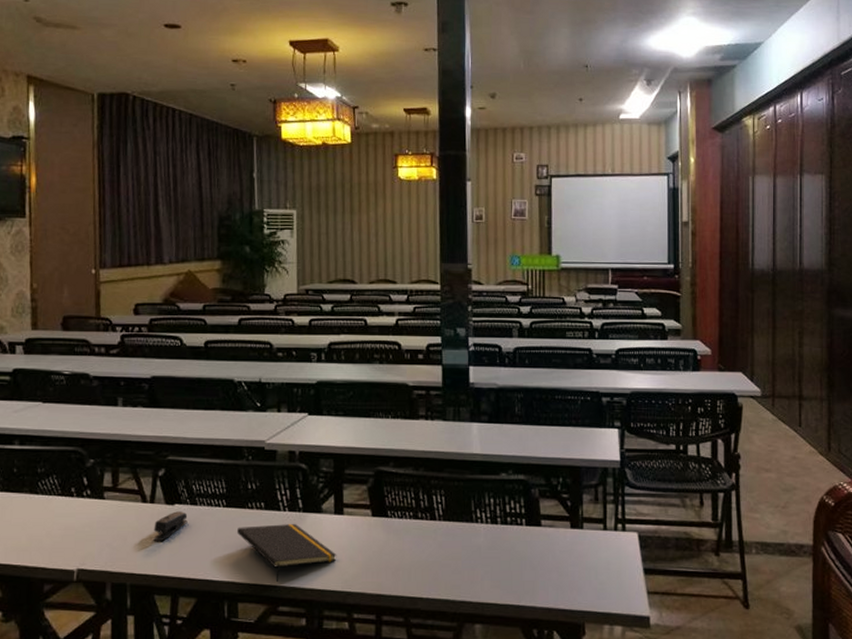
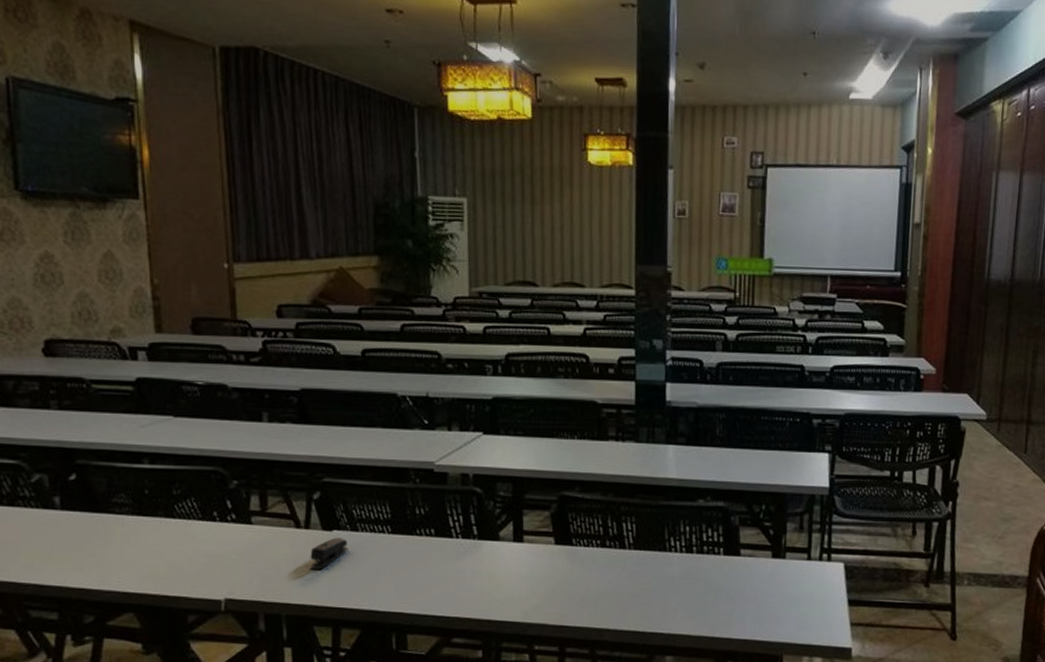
notepad: present [237,523,337,582] -> none [405,551,516,613]

